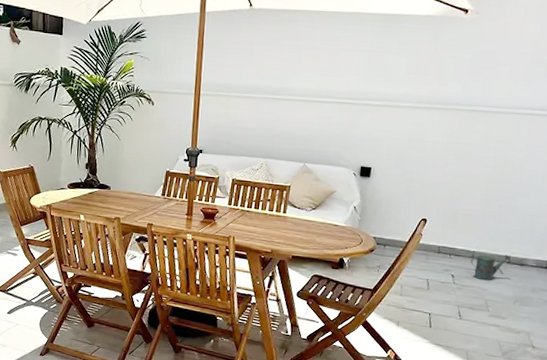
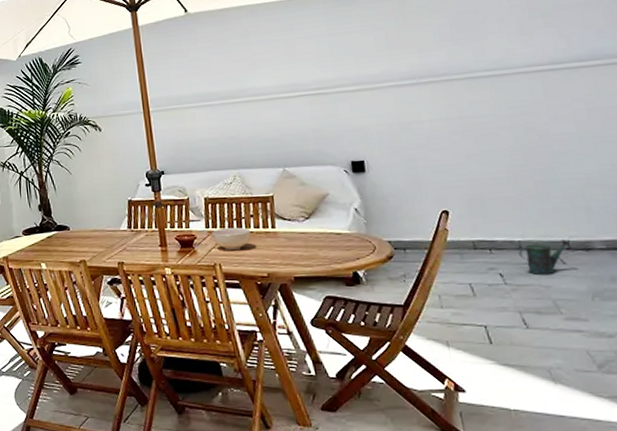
bowl: none [232,207,266,227] -> present [211,227,251,250]

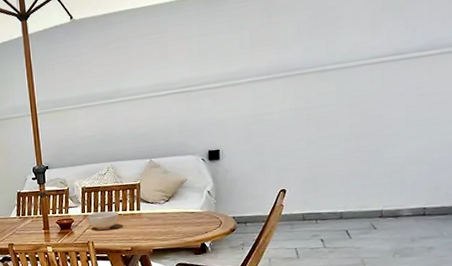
watering can: present [518,239,570,276] -> none [339,209,383,240]

